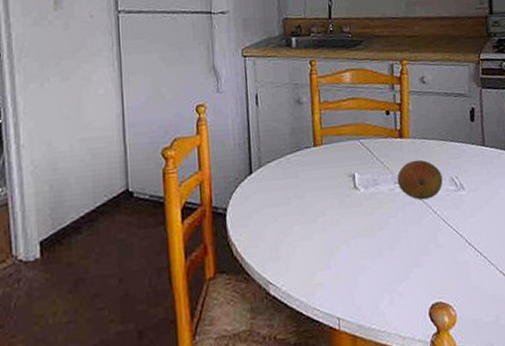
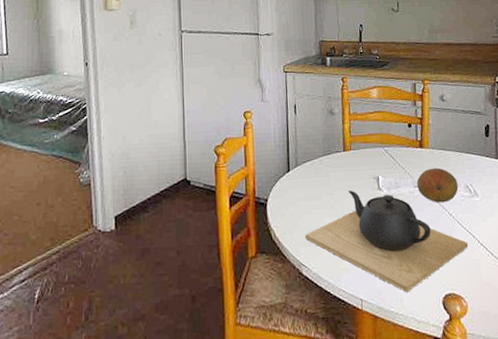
teapot: none [273,191,456,306] -> present [306,190,469,293]

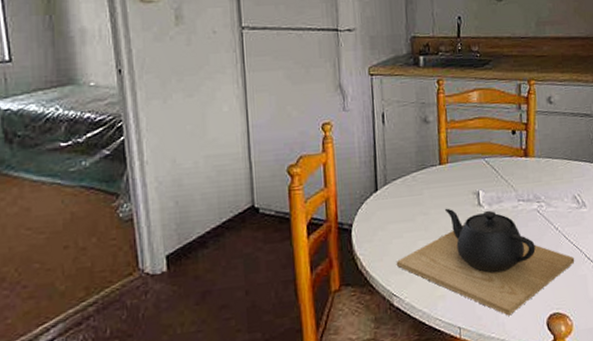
fruit: present [416,167,459,203] -> none [520,178,566,217]

